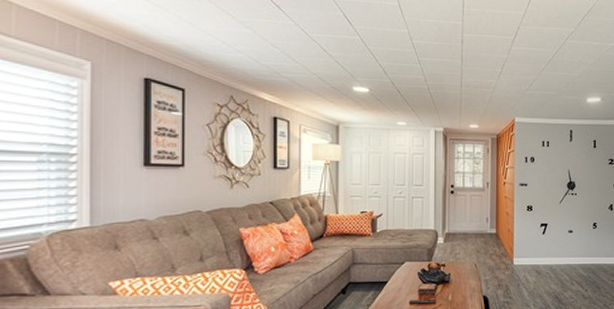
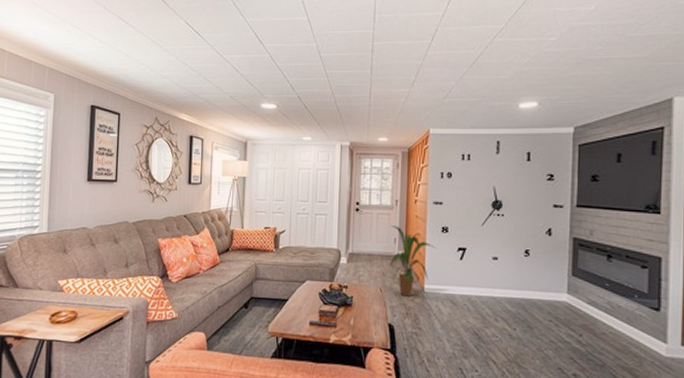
house plant: none [483,206,523,270] -> present [390,226,436,297]

